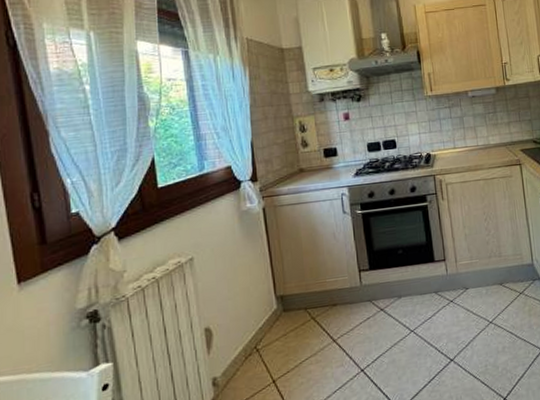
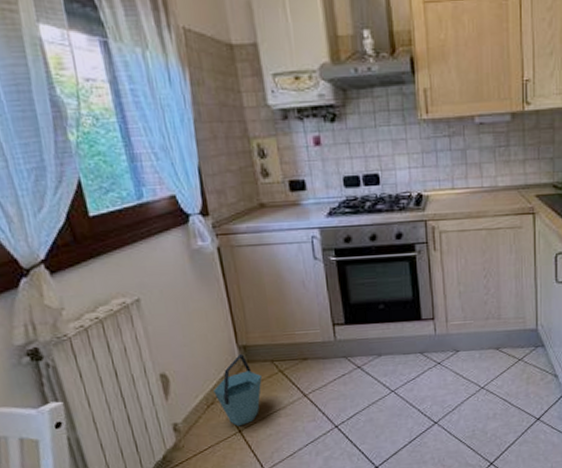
bucket: none [252,304,296,377] -> present [213,354,262,427]

